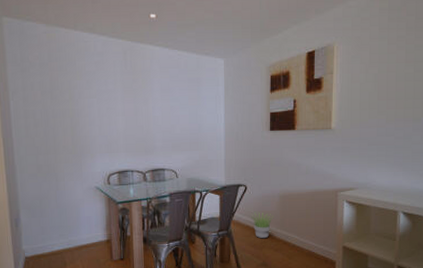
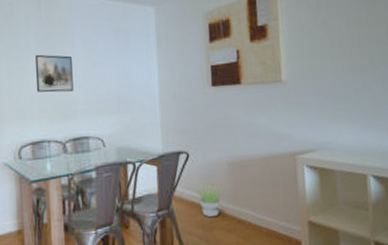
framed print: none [121,98,153,131] -> present [34,54,74,93]

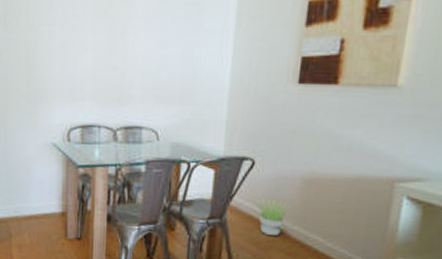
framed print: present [34,54,74,93] -> none [90,27,132,74]

